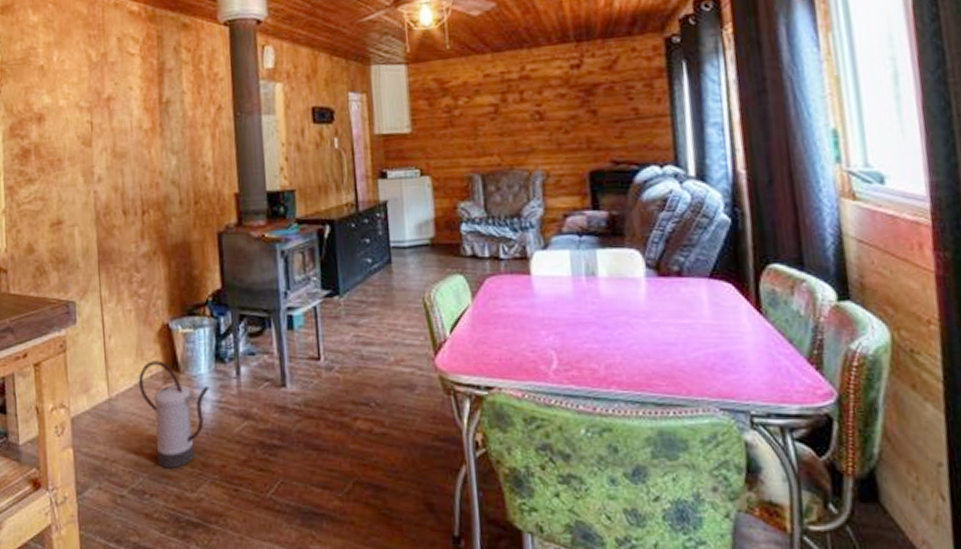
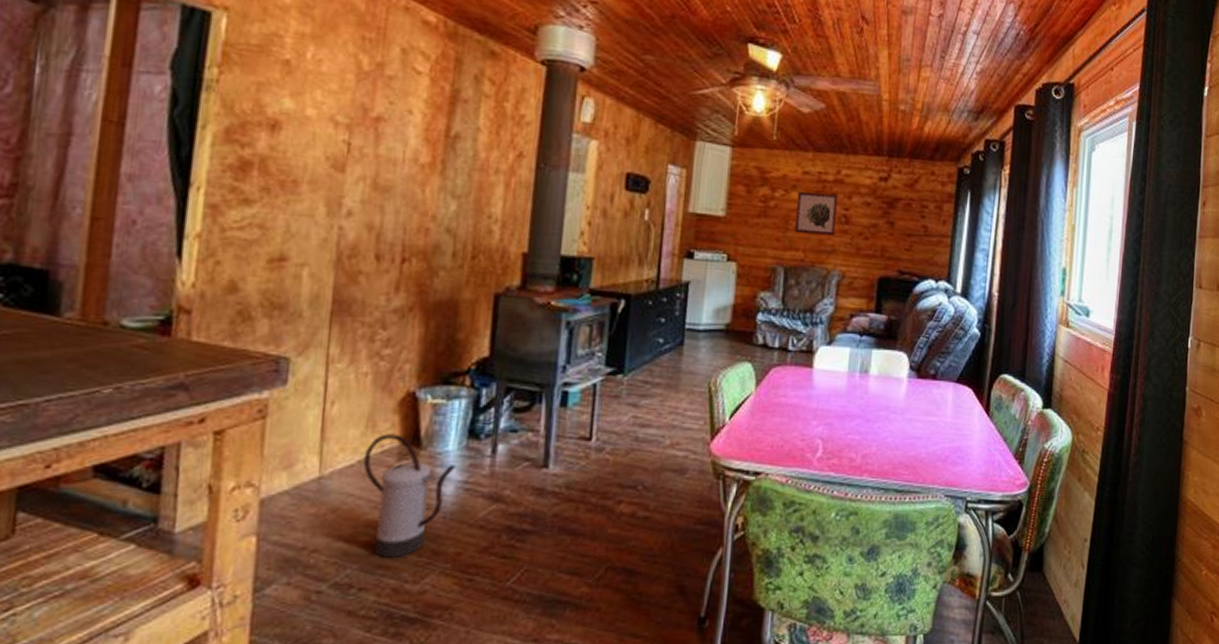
wall art: none [482,91,530,138] -> present [795,192,838,236]

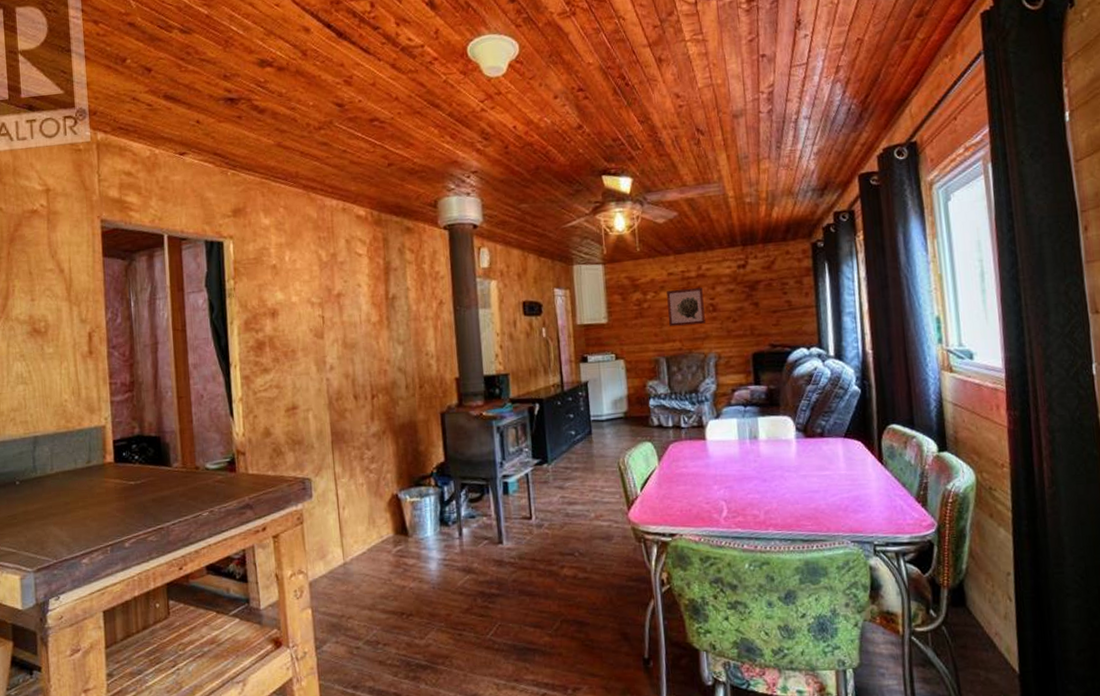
watering can: present [363,433,456,558] -> none [370,527,435,620]

